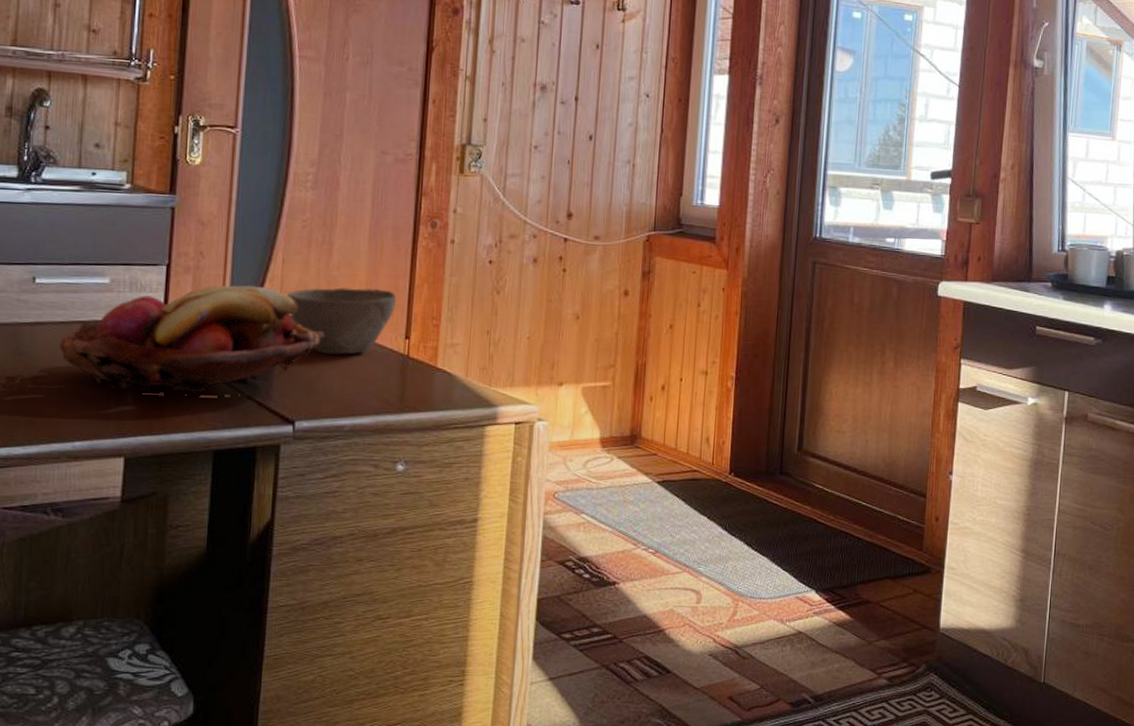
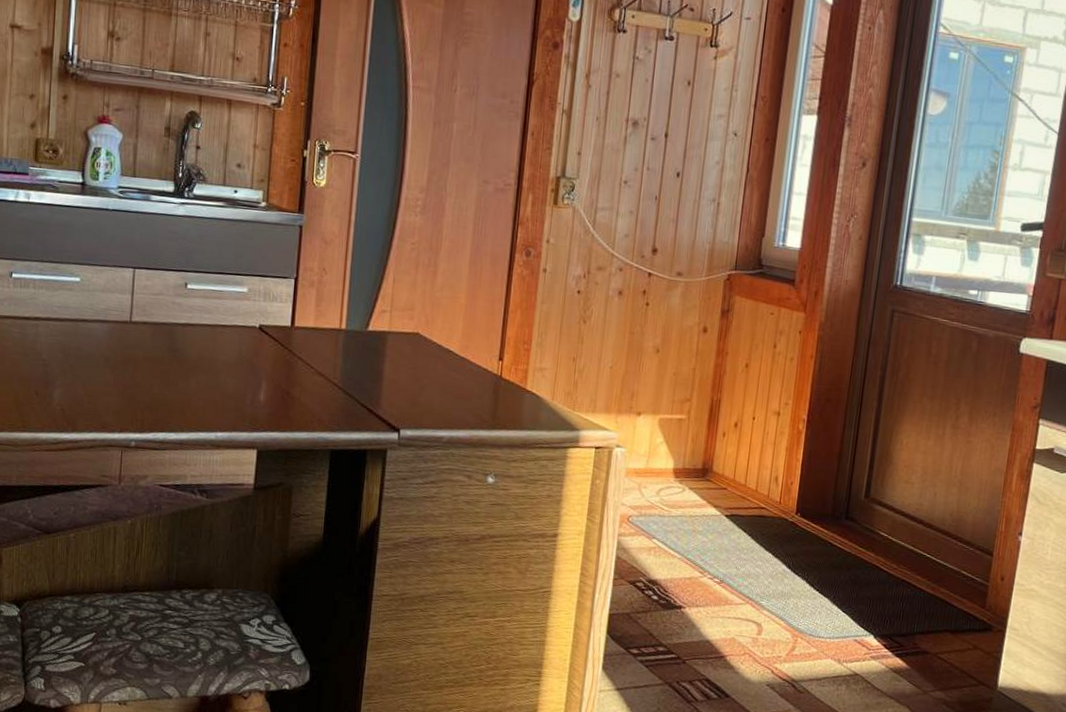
fruit basket: present [59,285,324,398] -> none [206,300,428,403]
bowl: present [288,287,397,355] -> none [397,308,493,372]

